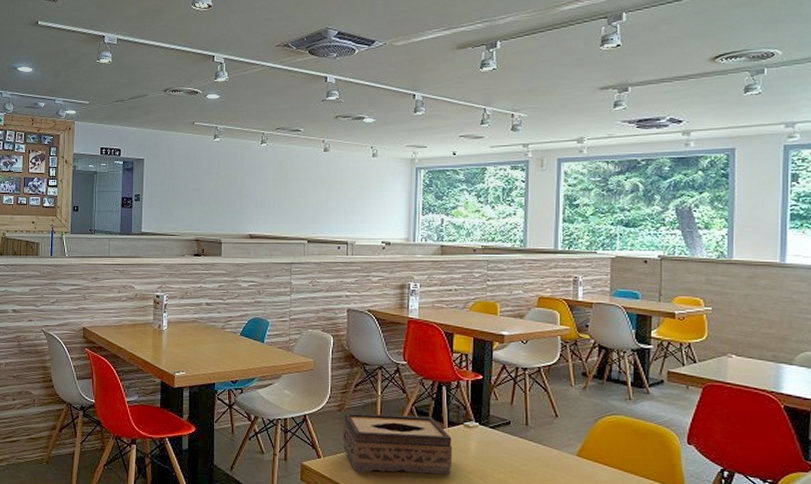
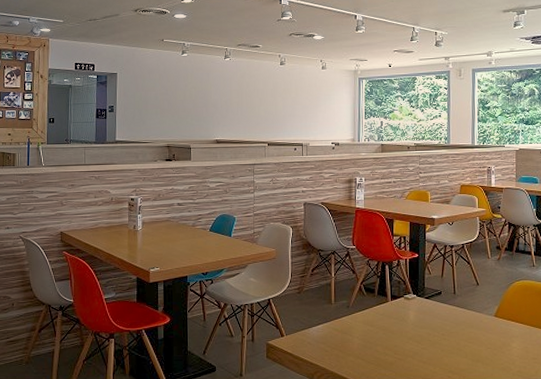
tissue box: present [343,412,453,475] -> none [302,292,396,346]

